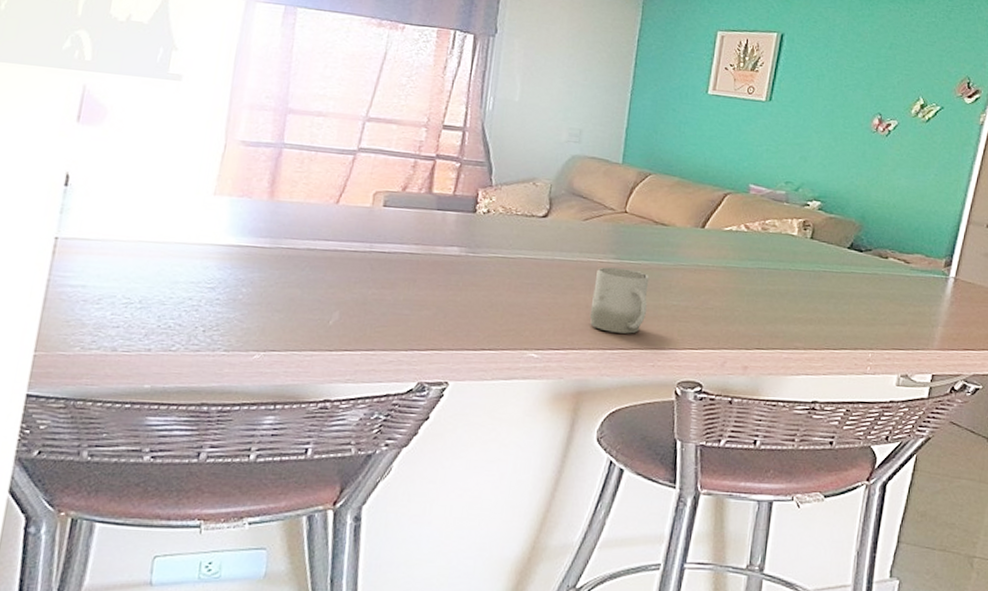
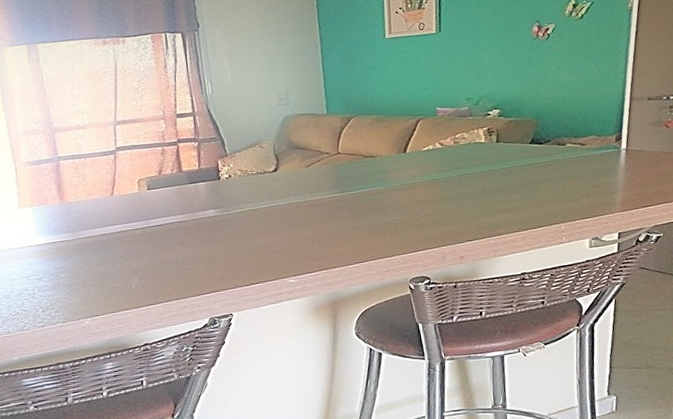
cup: present [589,267,649,334] -> none [326,198,373,252]

